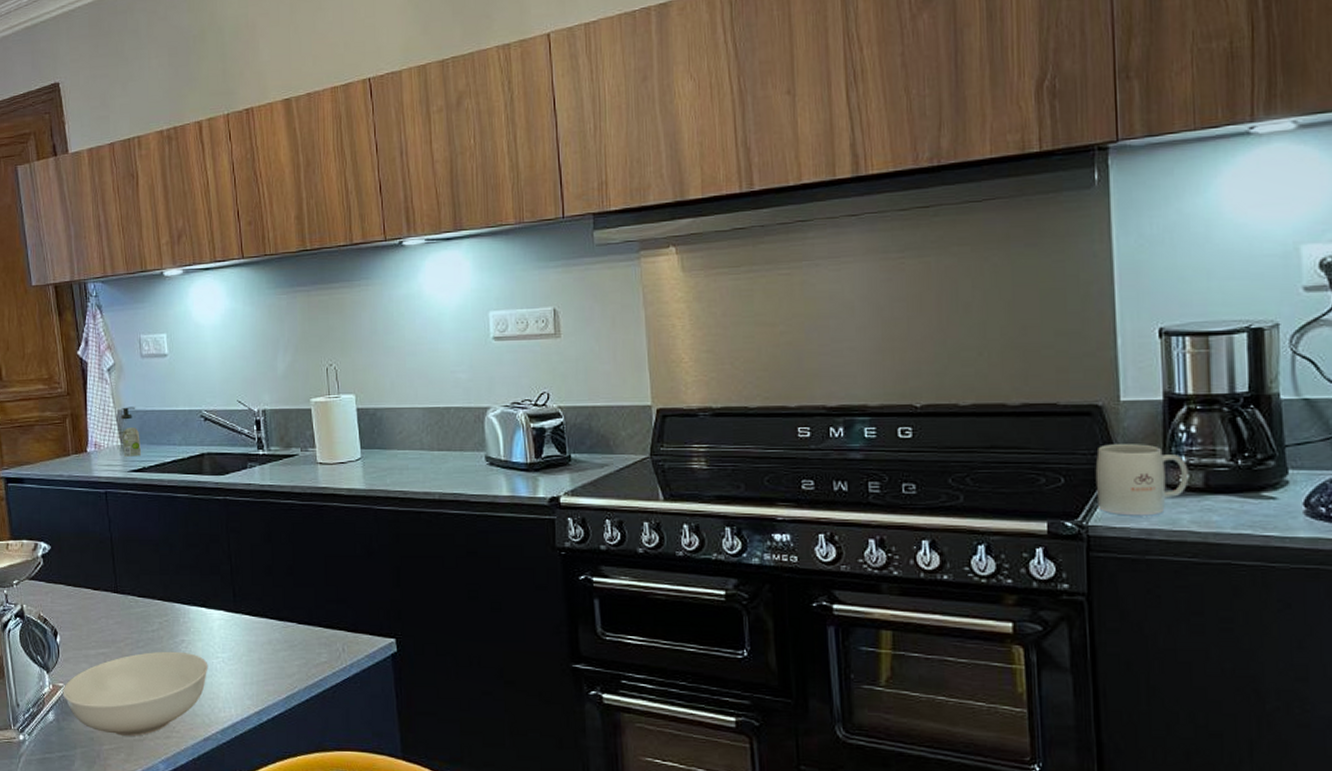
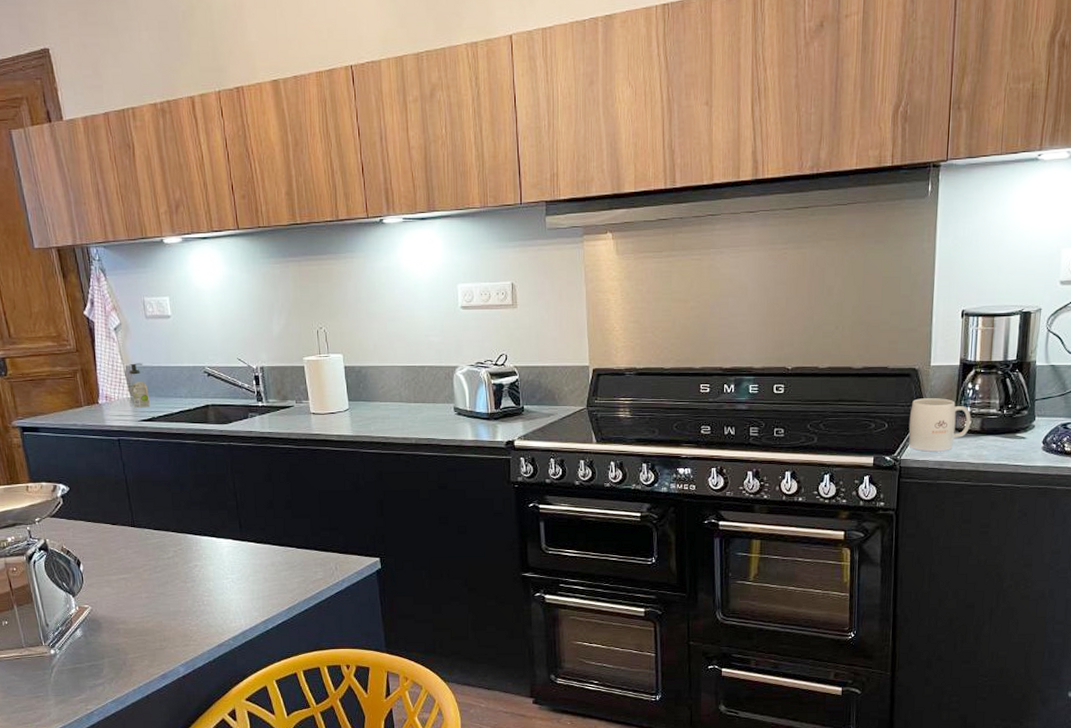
bowl: present [62,651,208,736] -> none [88,574,220,646]

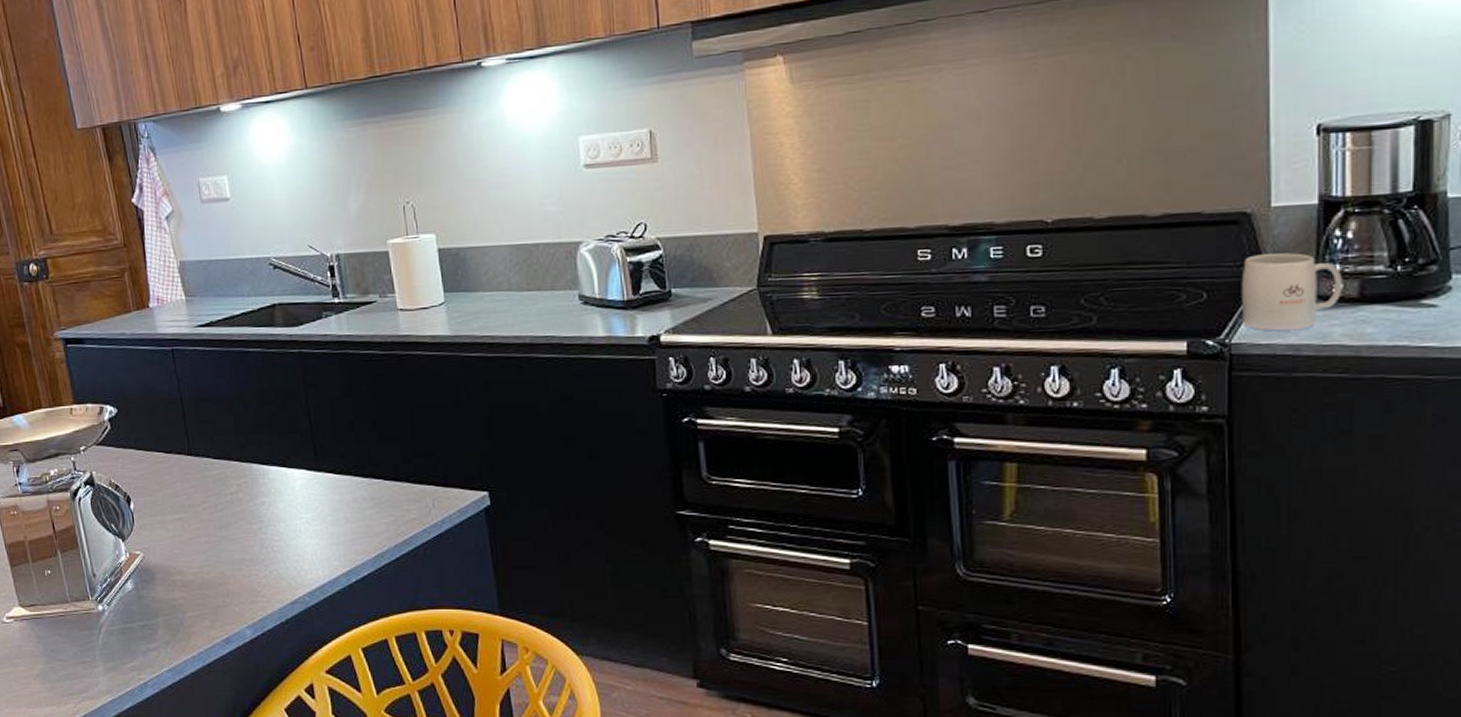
soap dispenser: present [126,363,151,409] -> none [180,256,208,312]

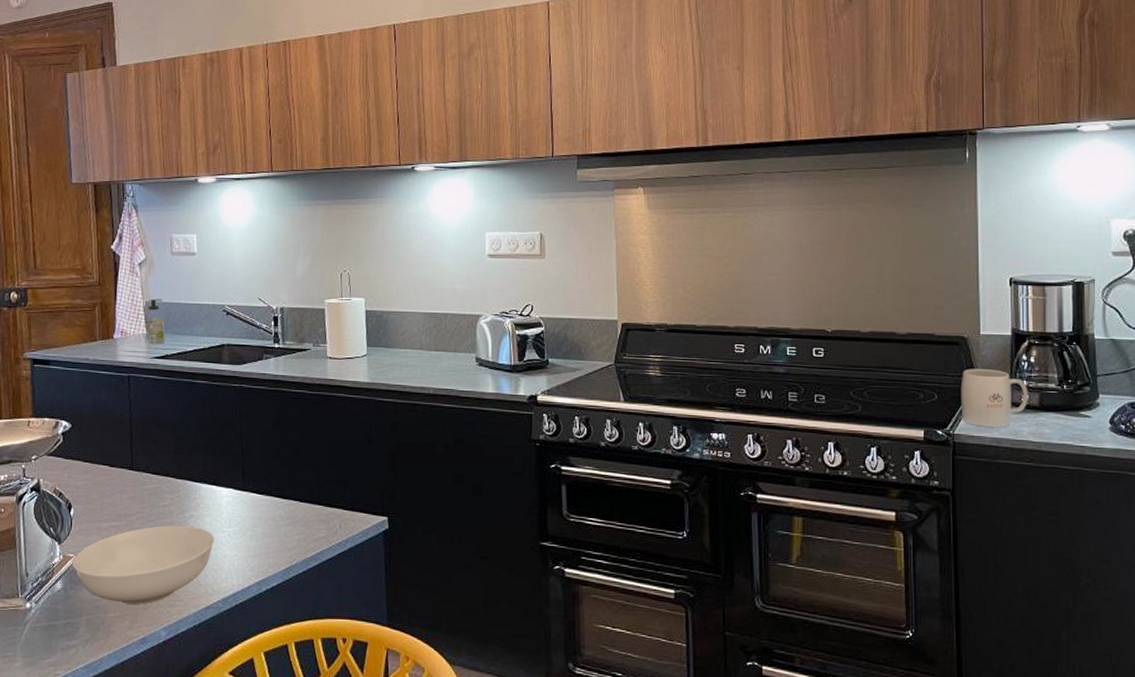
bowl: none [140,513,292,602] -> present [72,525,215,605]
soap dispenser: none [180,256,208,312] -> present [143,299,166,346]

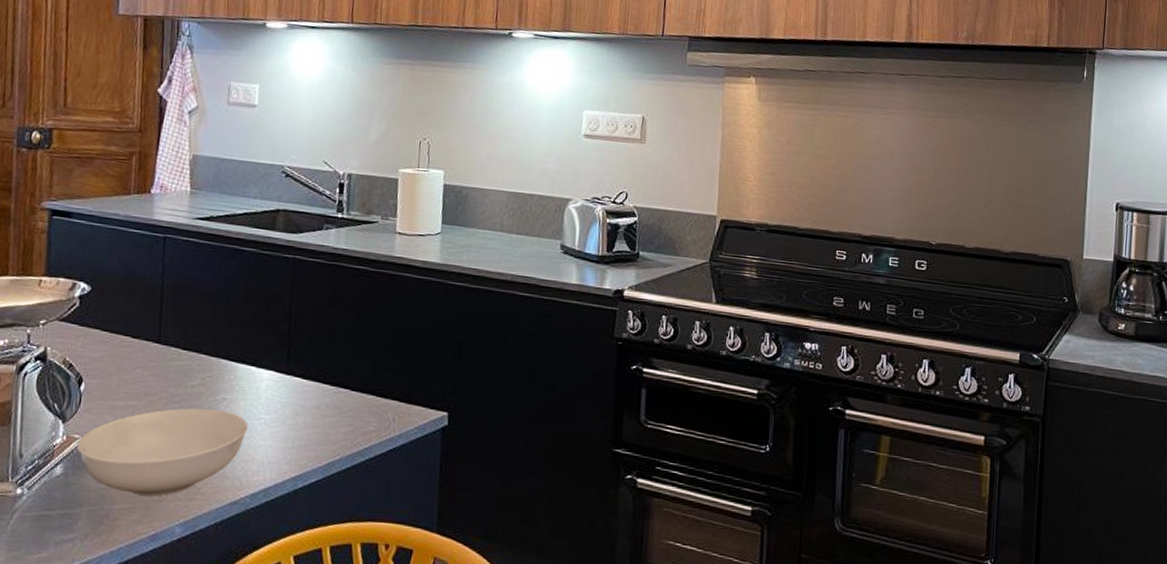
soap dispenser: present [143,299,166,346] -> none [186,152,213,205]
mug: present [960,369,1028,428] -> none [1058,293,1125,356]

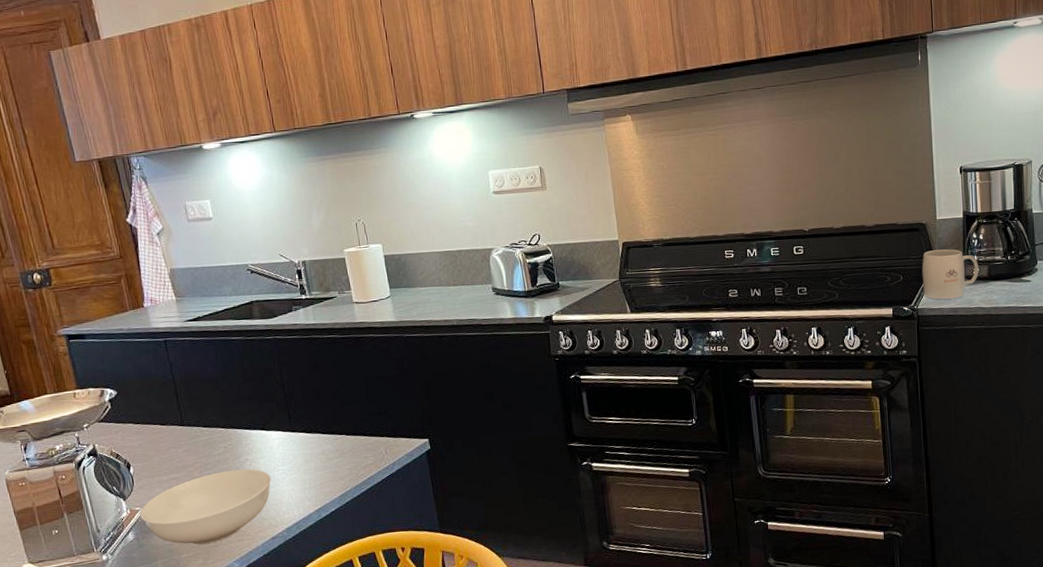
mug: none [1058,293,1125,356] -> present [922,249,979,300]

